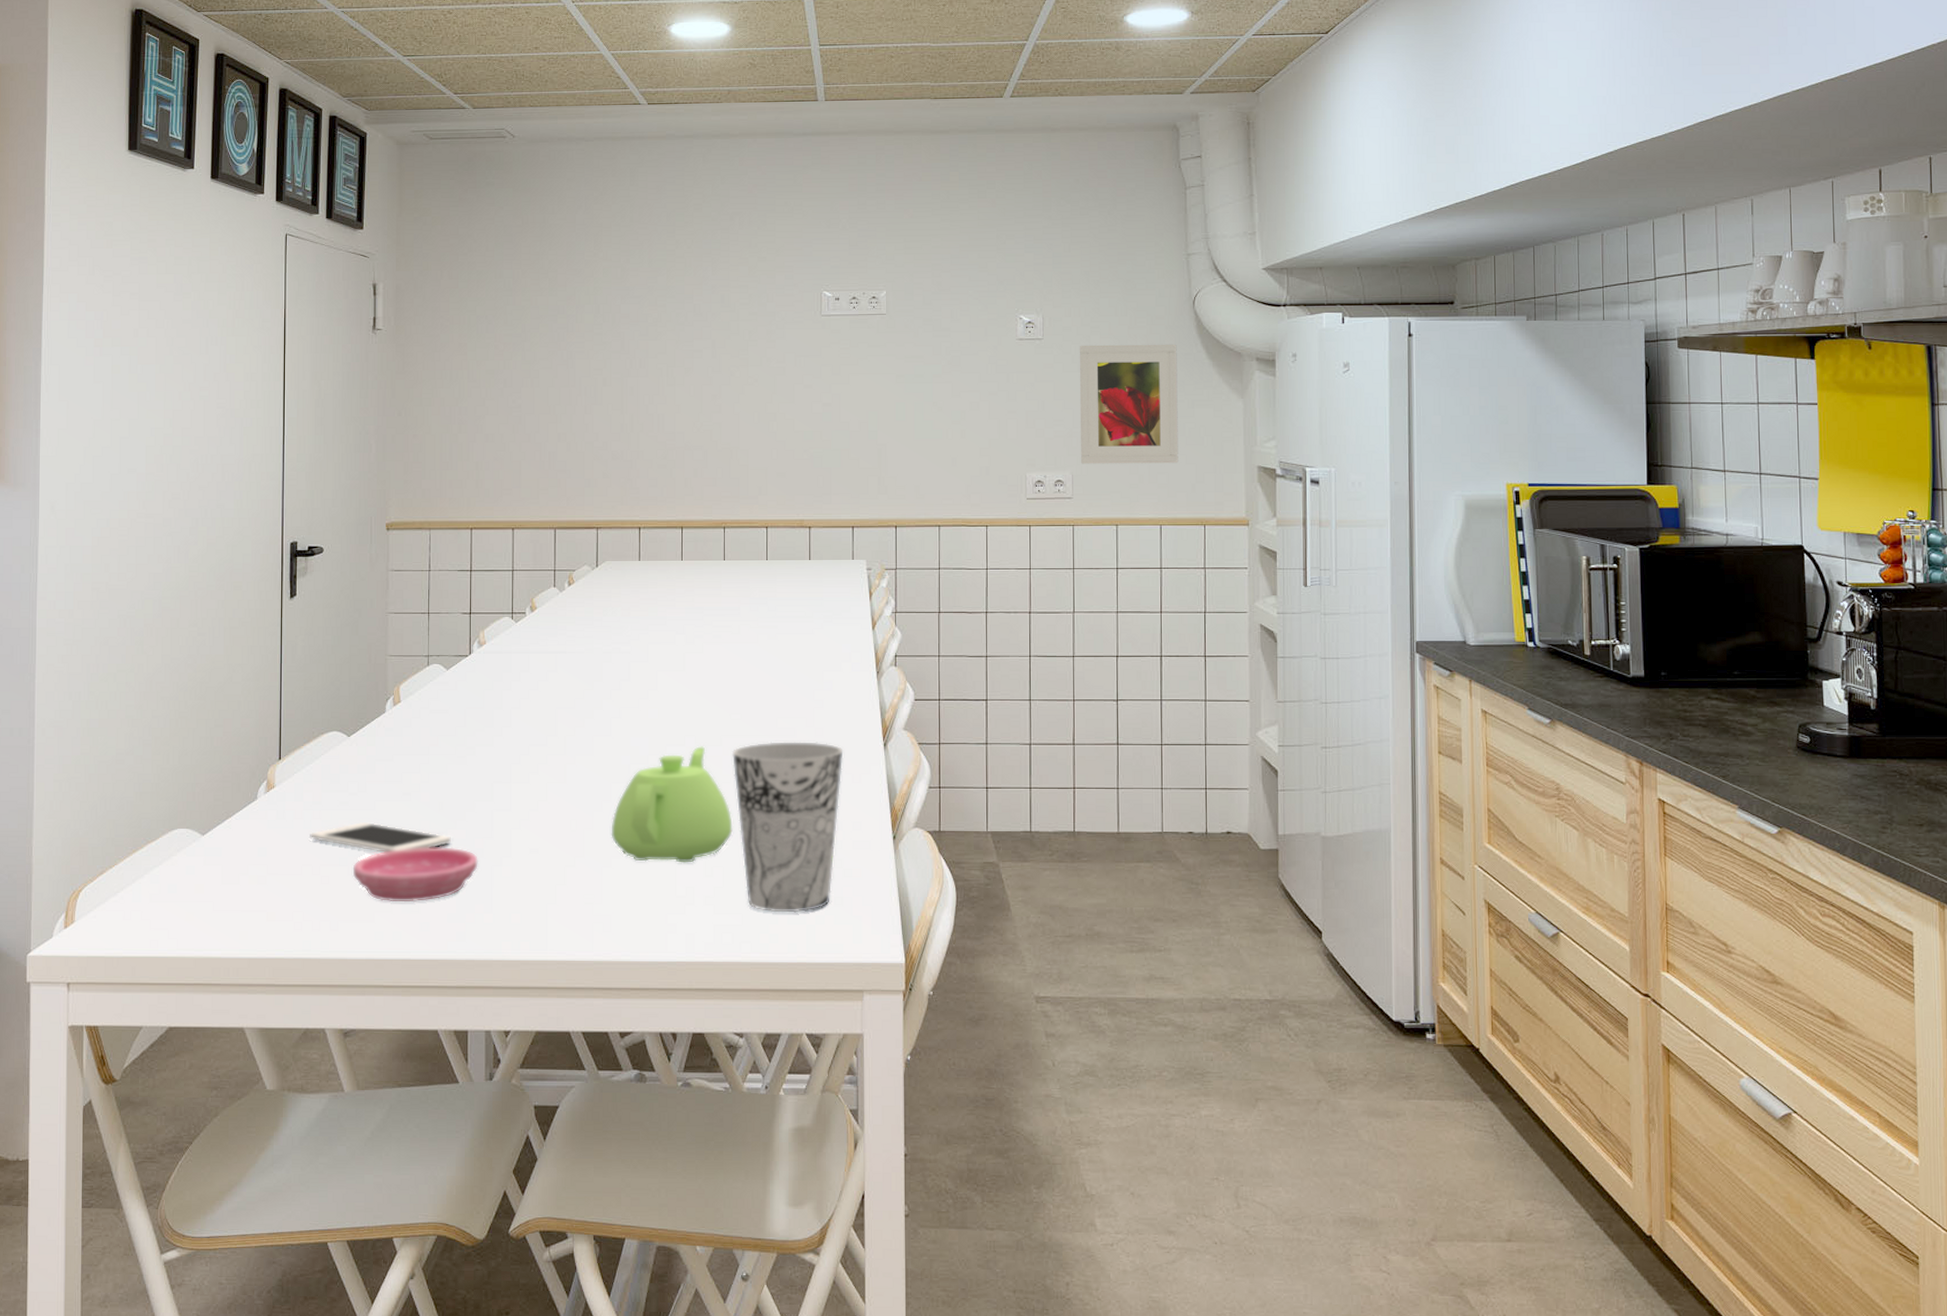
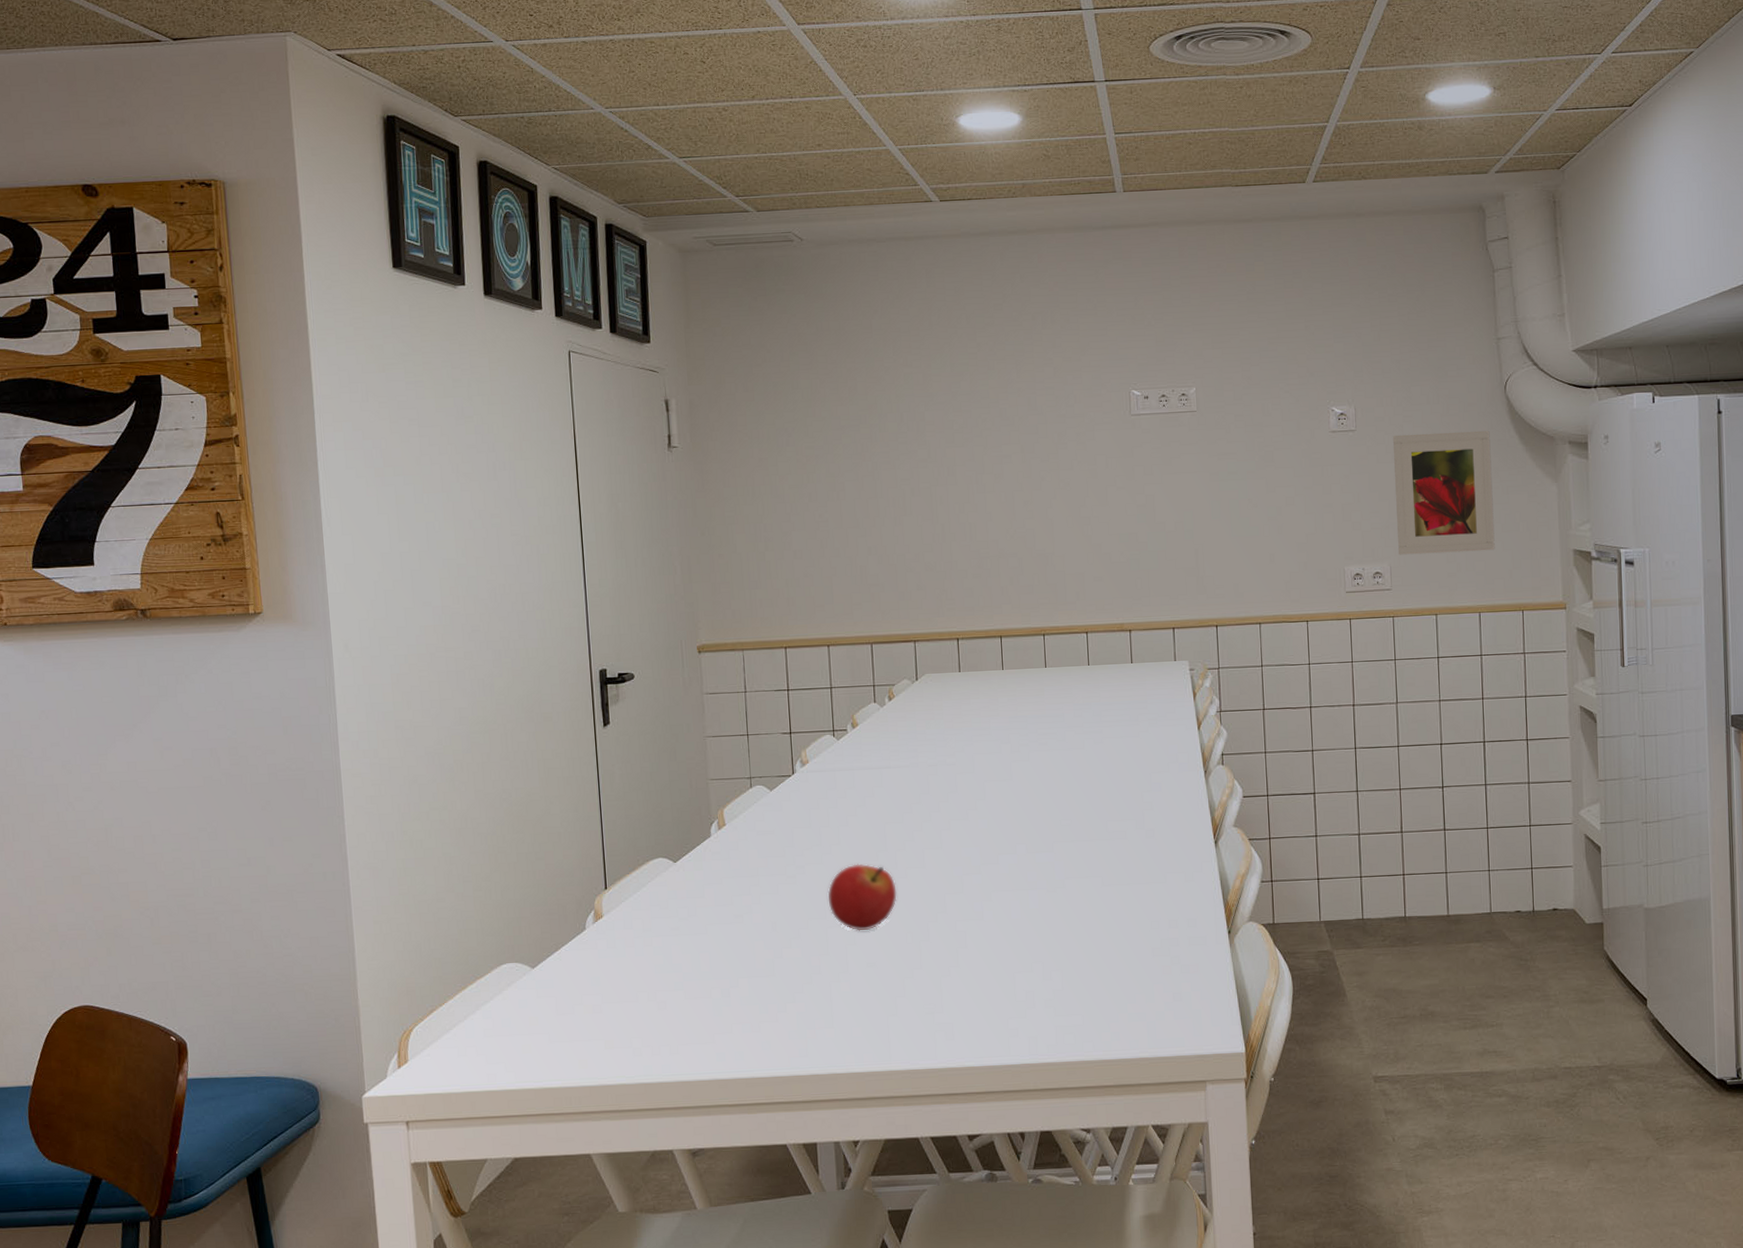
cell phone: present [310,821,451,853] -> none [642,946,787,975]
saucer: present [352,846,478,903] -> none [689,965,816,1023]
fruit: none [495,747,564,816] -> present [827,863,897,931]
teapot: present [611,746,733,863] -> none [947,853,1069,969]
cup: present [731,742,844,913] -> none [1063,843,1176,1011]

